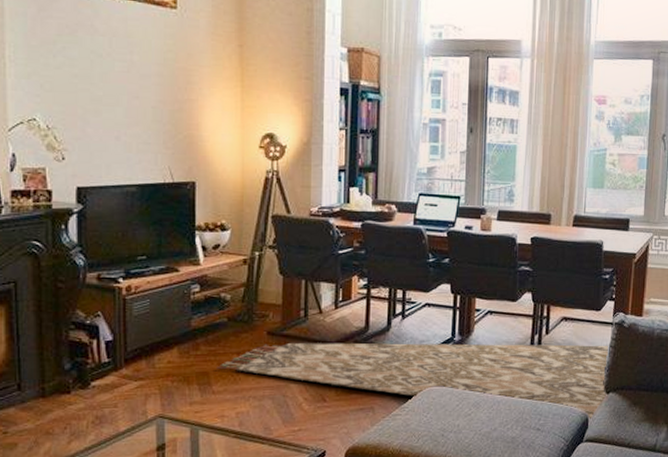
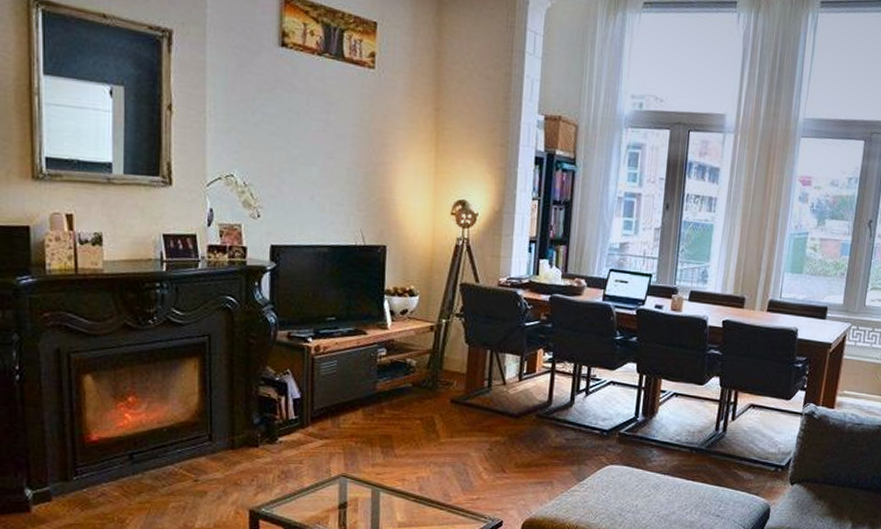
rug: present [217,342,608,418] -> none [400,412,796,509]

